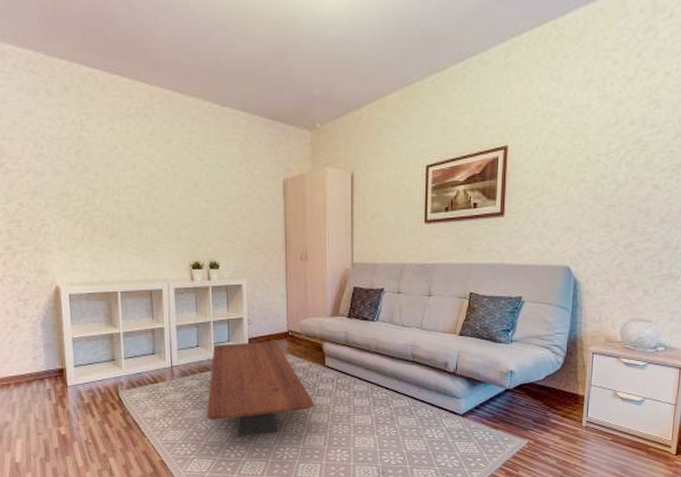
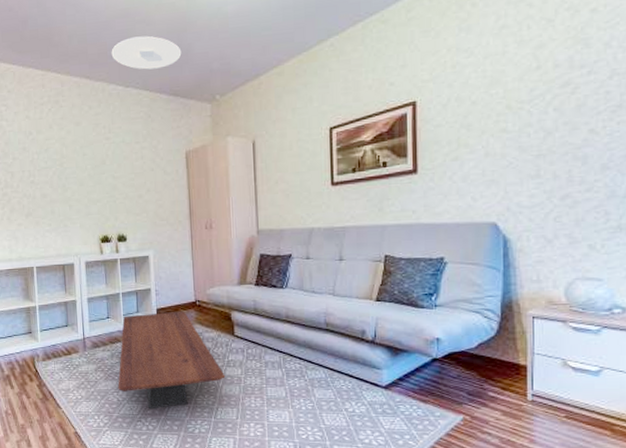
ceiling light: none [207,52,283,89] -> present [111,35,182,70]

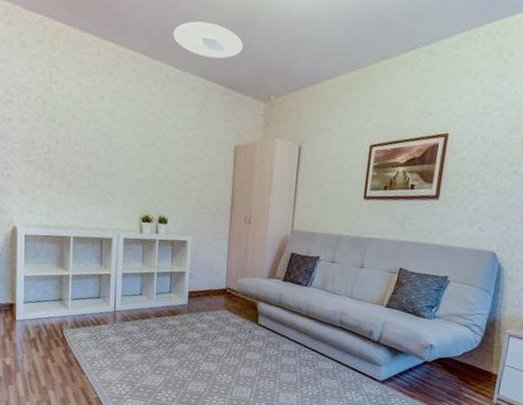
coffee table: present [117,311,226,409] -> none [143,294,245,383]

